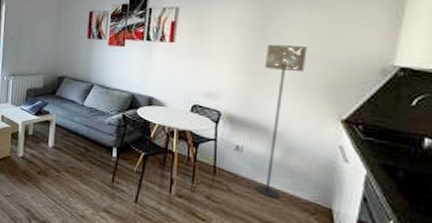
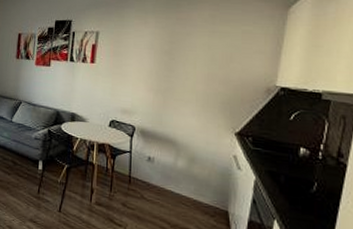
floor lamp: present [255,44,307,198] -> none [164,66,207,203]

